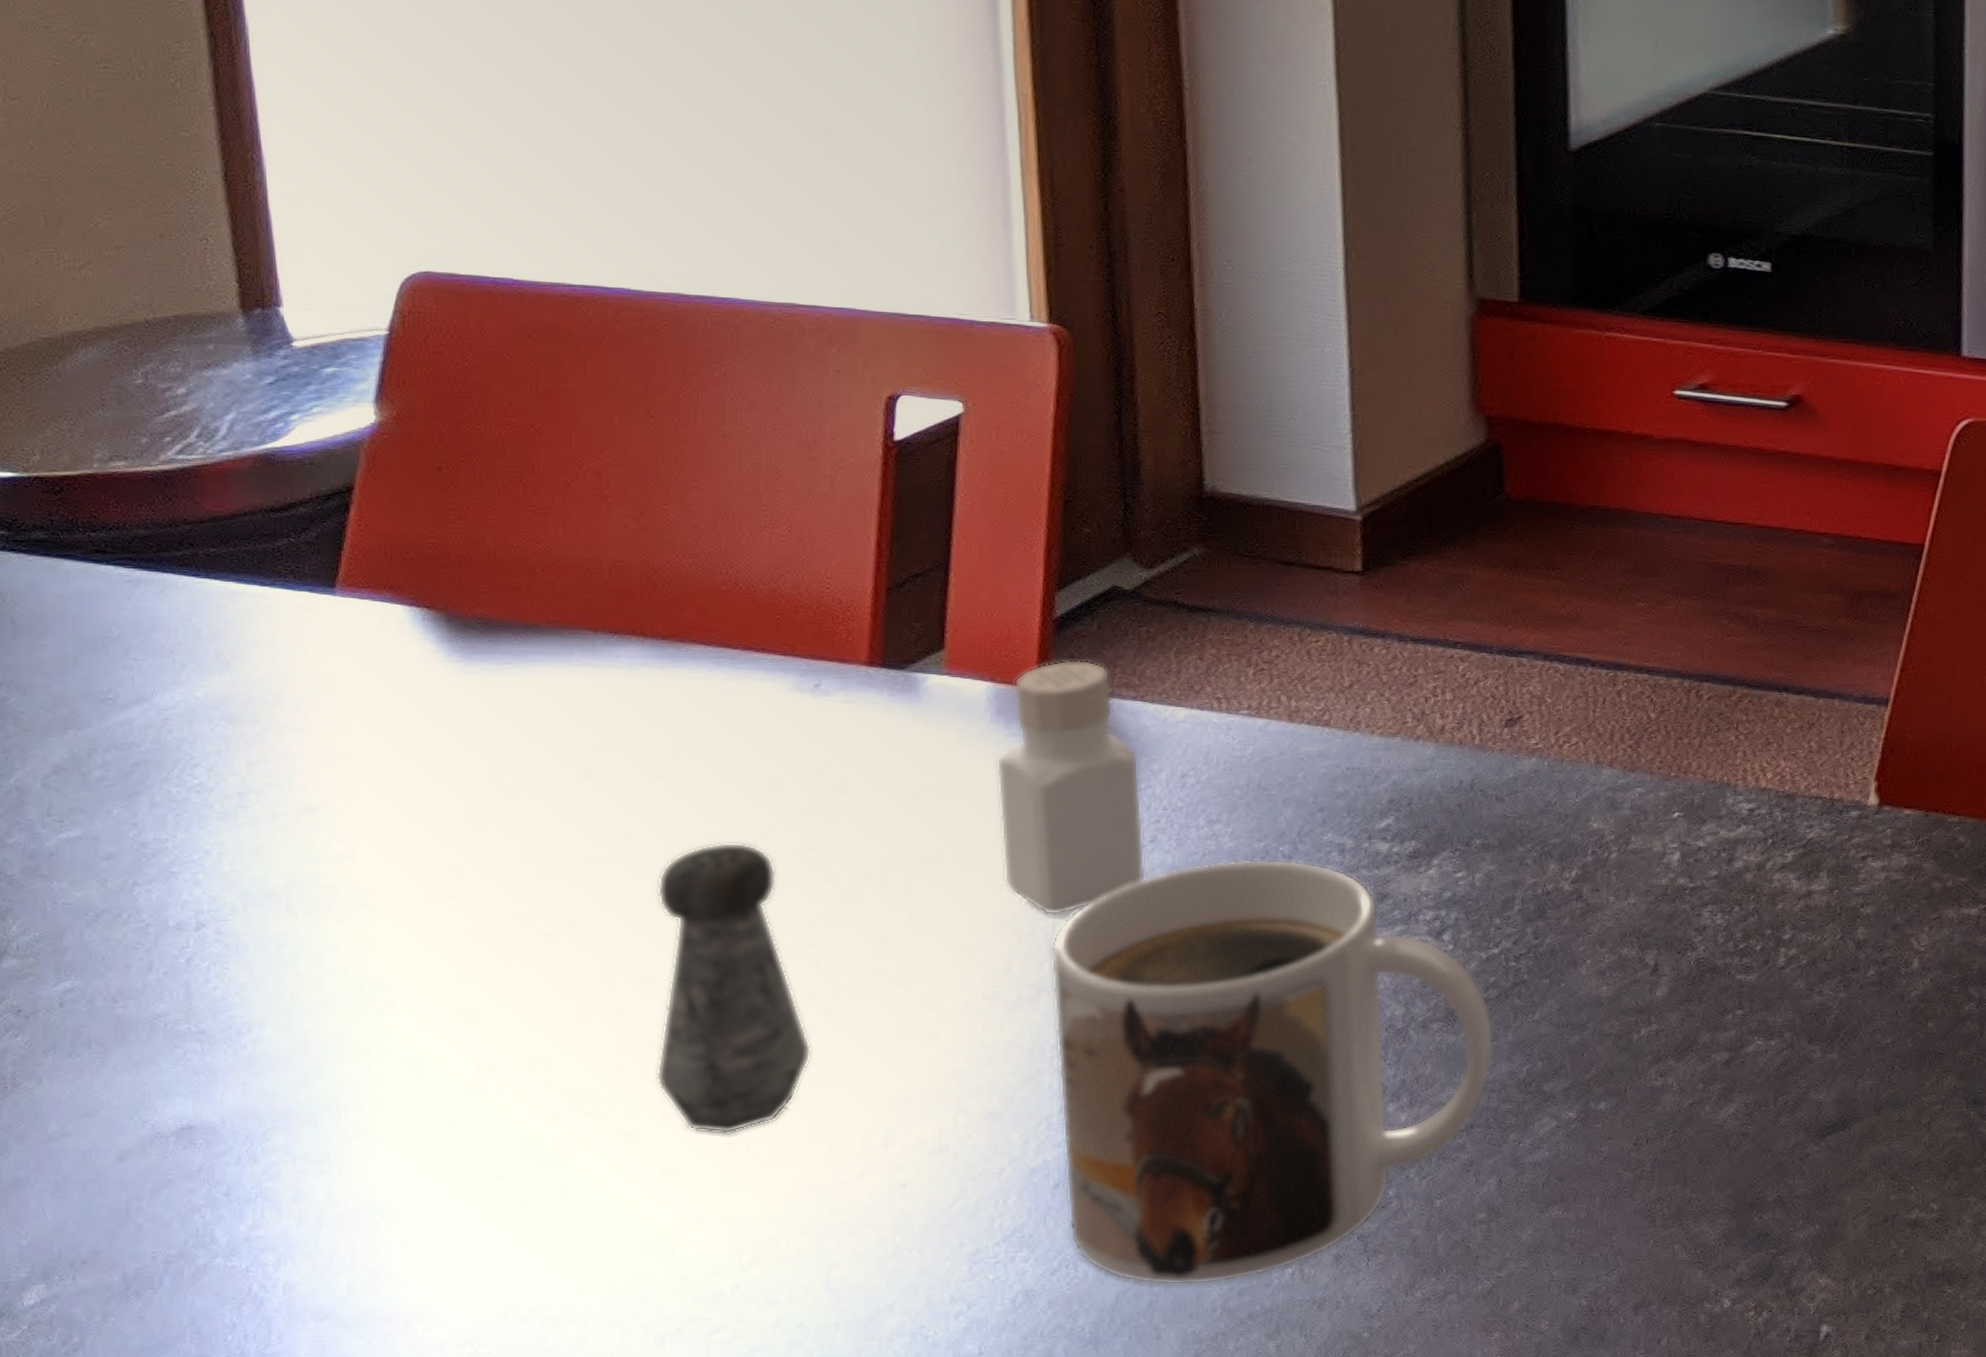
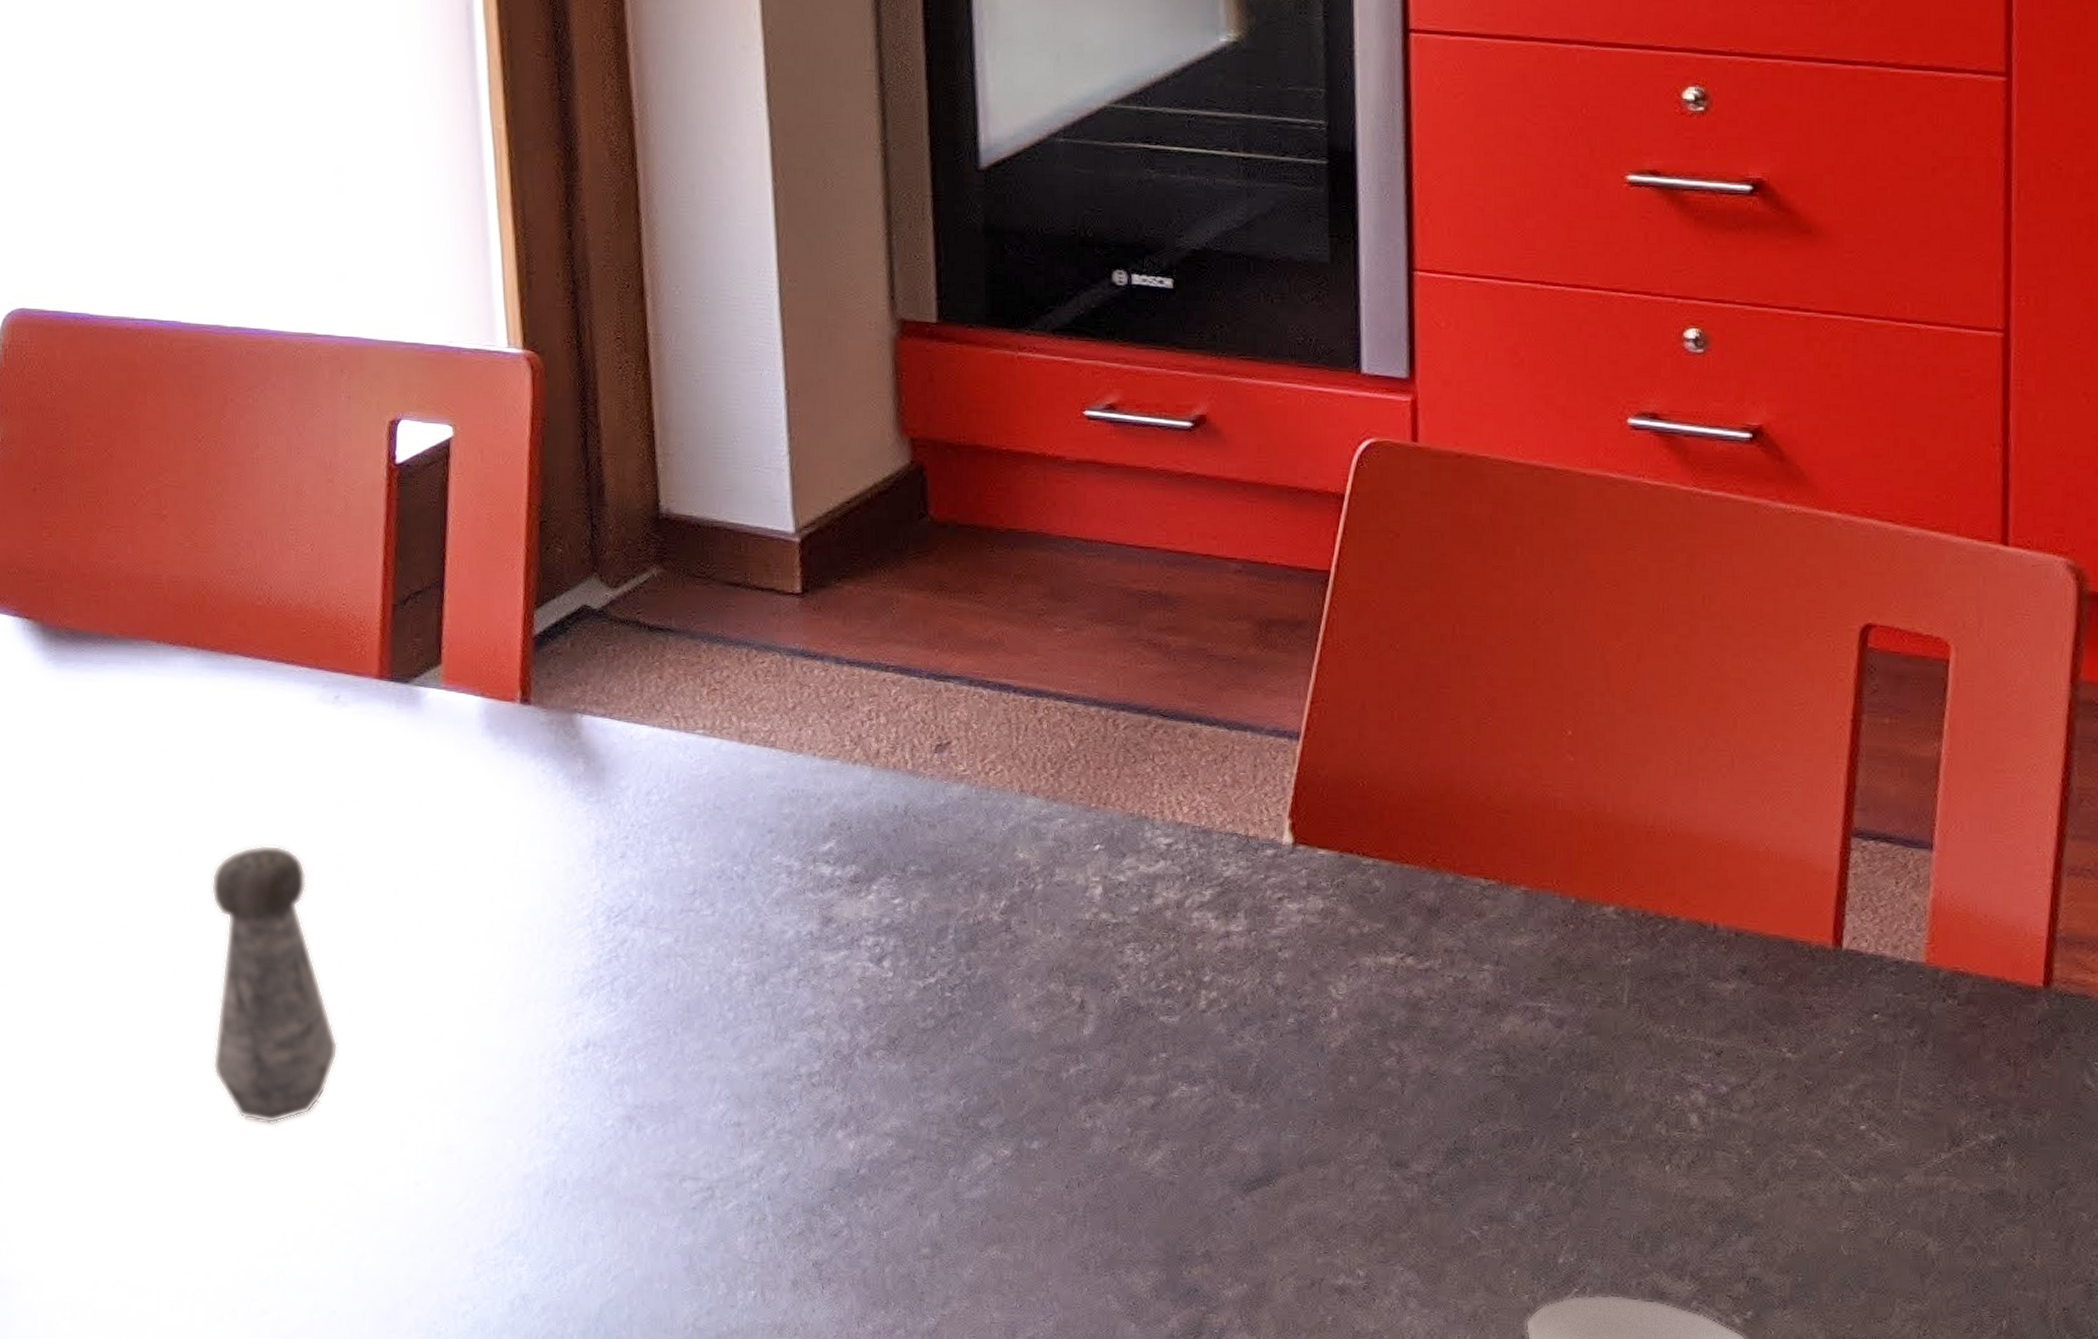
pepper shaker: present [996,660,1148,916] -> none [487,677,619,927]
mug: present [1051,859,1495,1286] -> none [537,878,933,1301]

